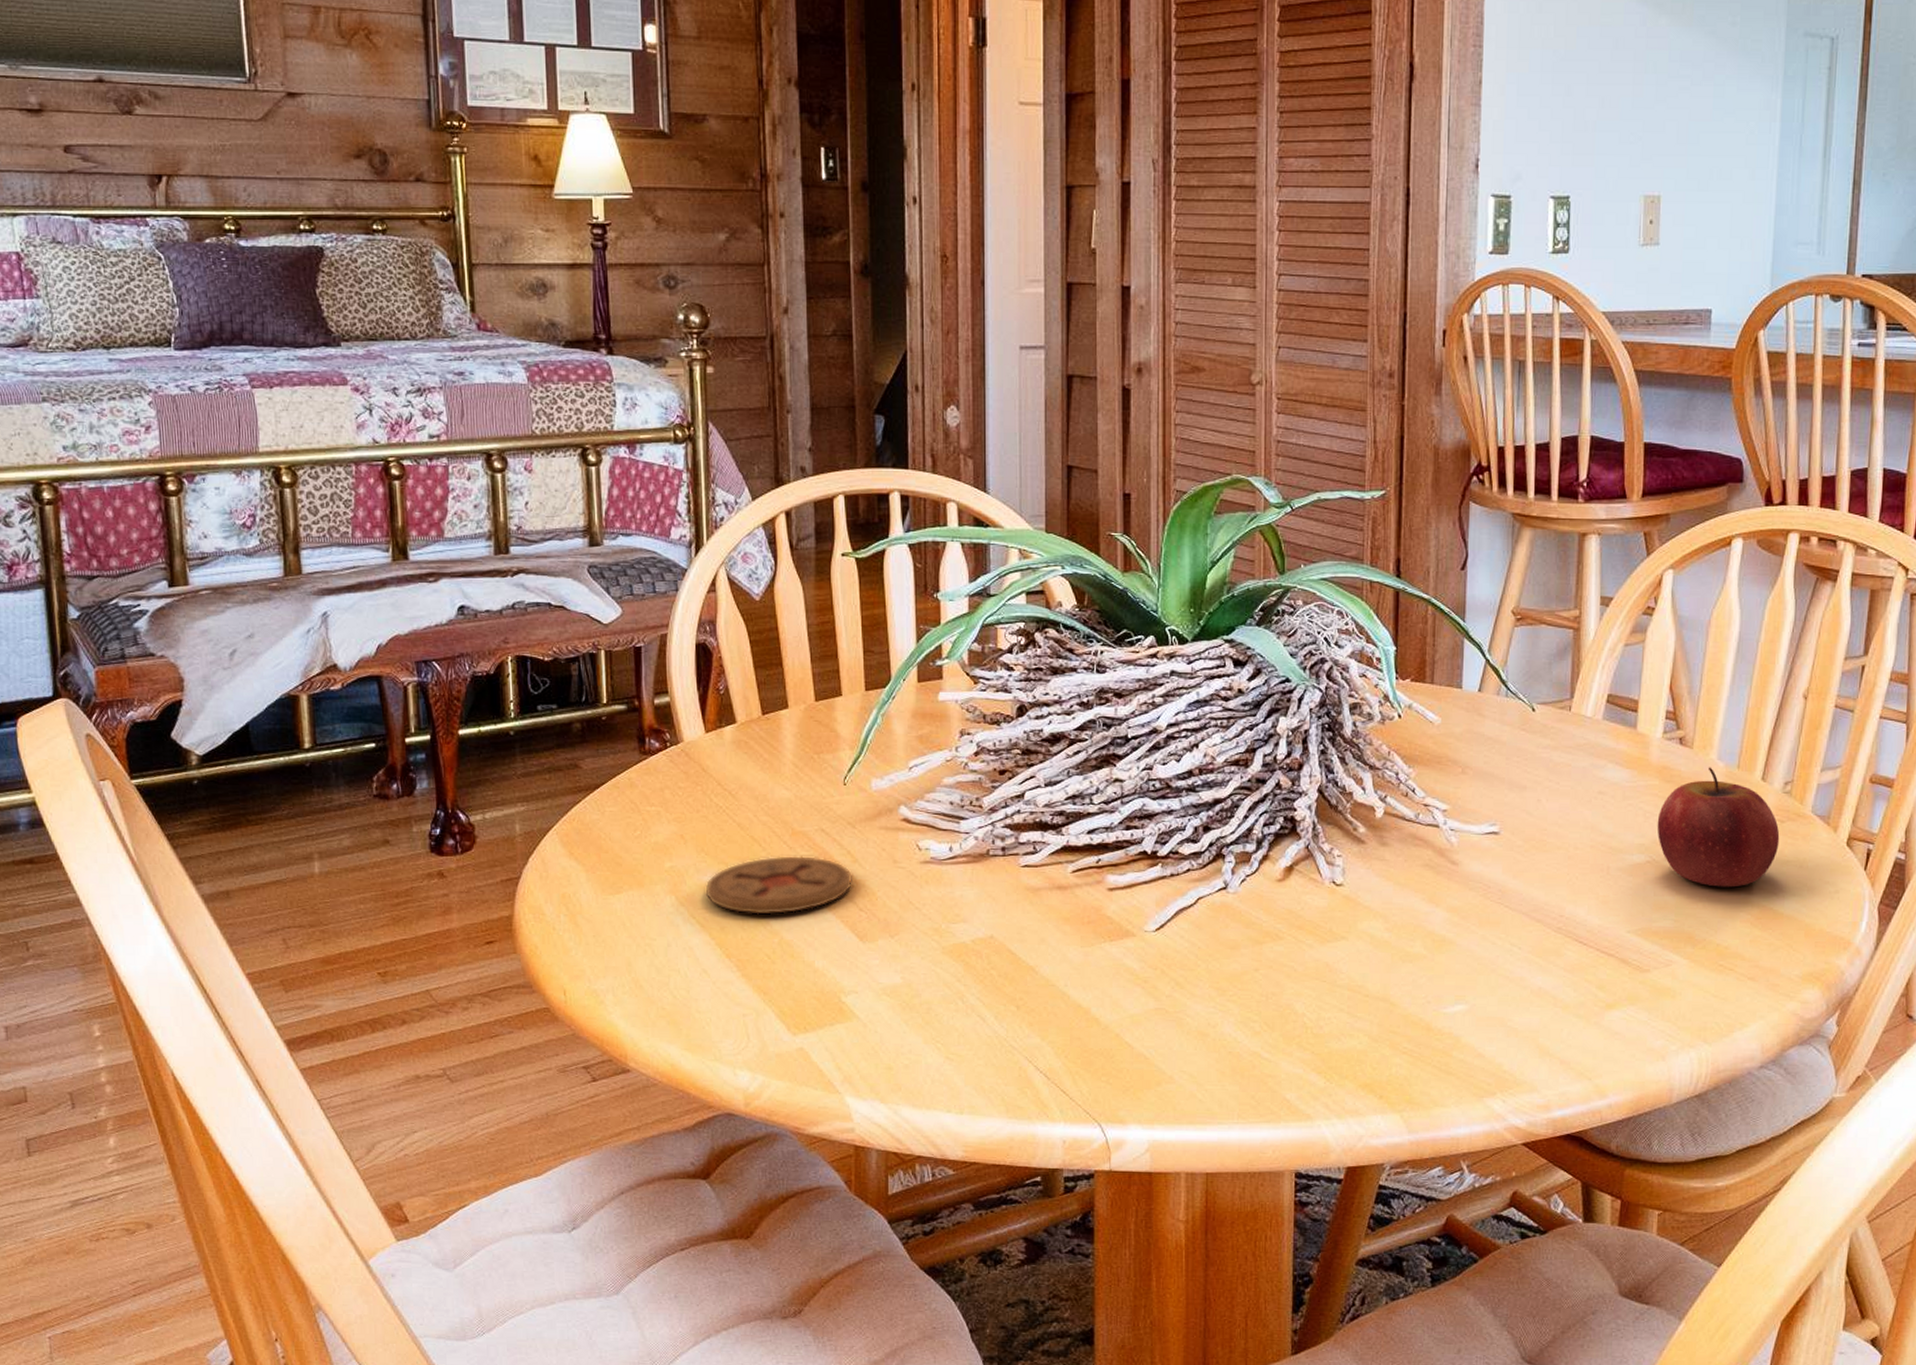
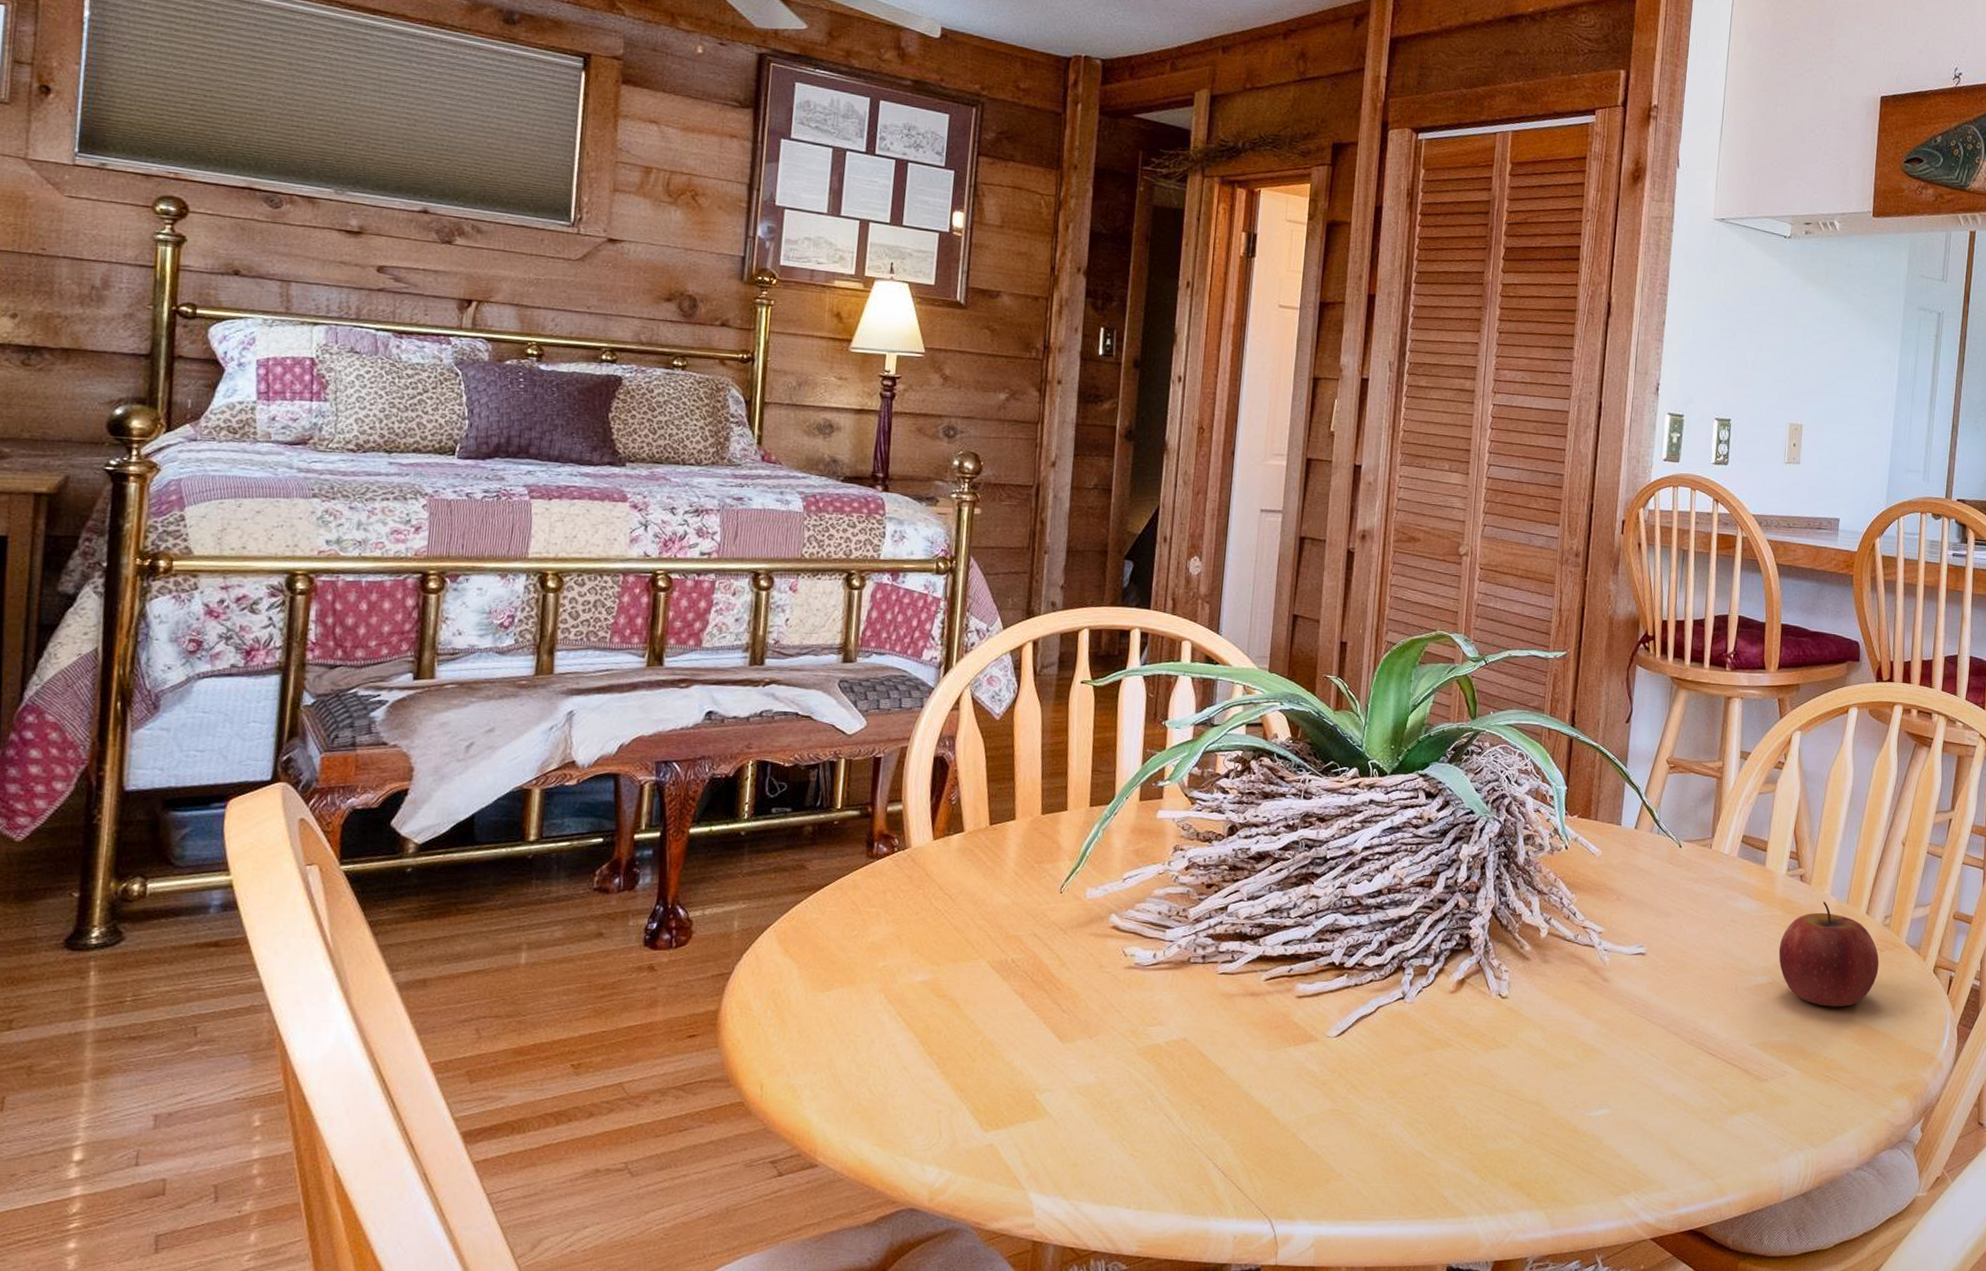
coaster: present [705,856,854,915] -> none [914,958,1060,1015]

